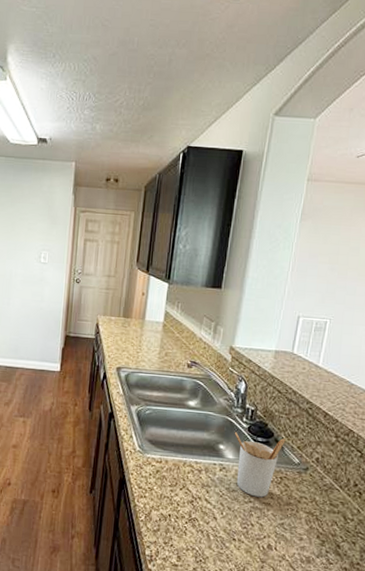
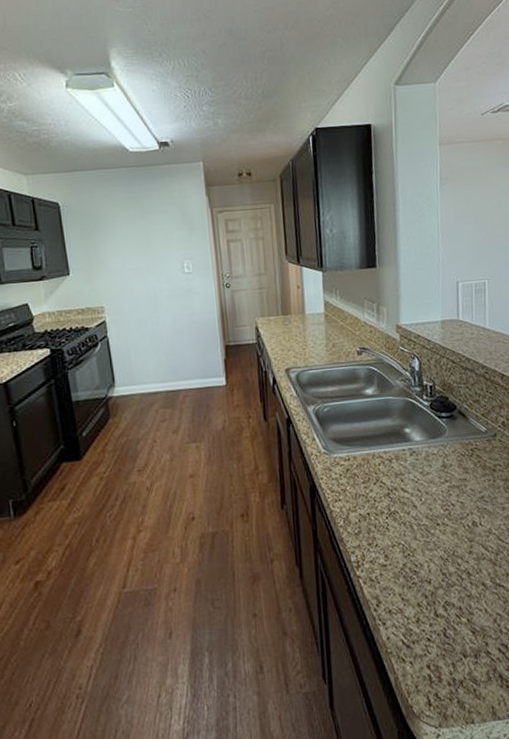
utensil holder: present [235,432,286,498] -> none [418,409,469,475]

